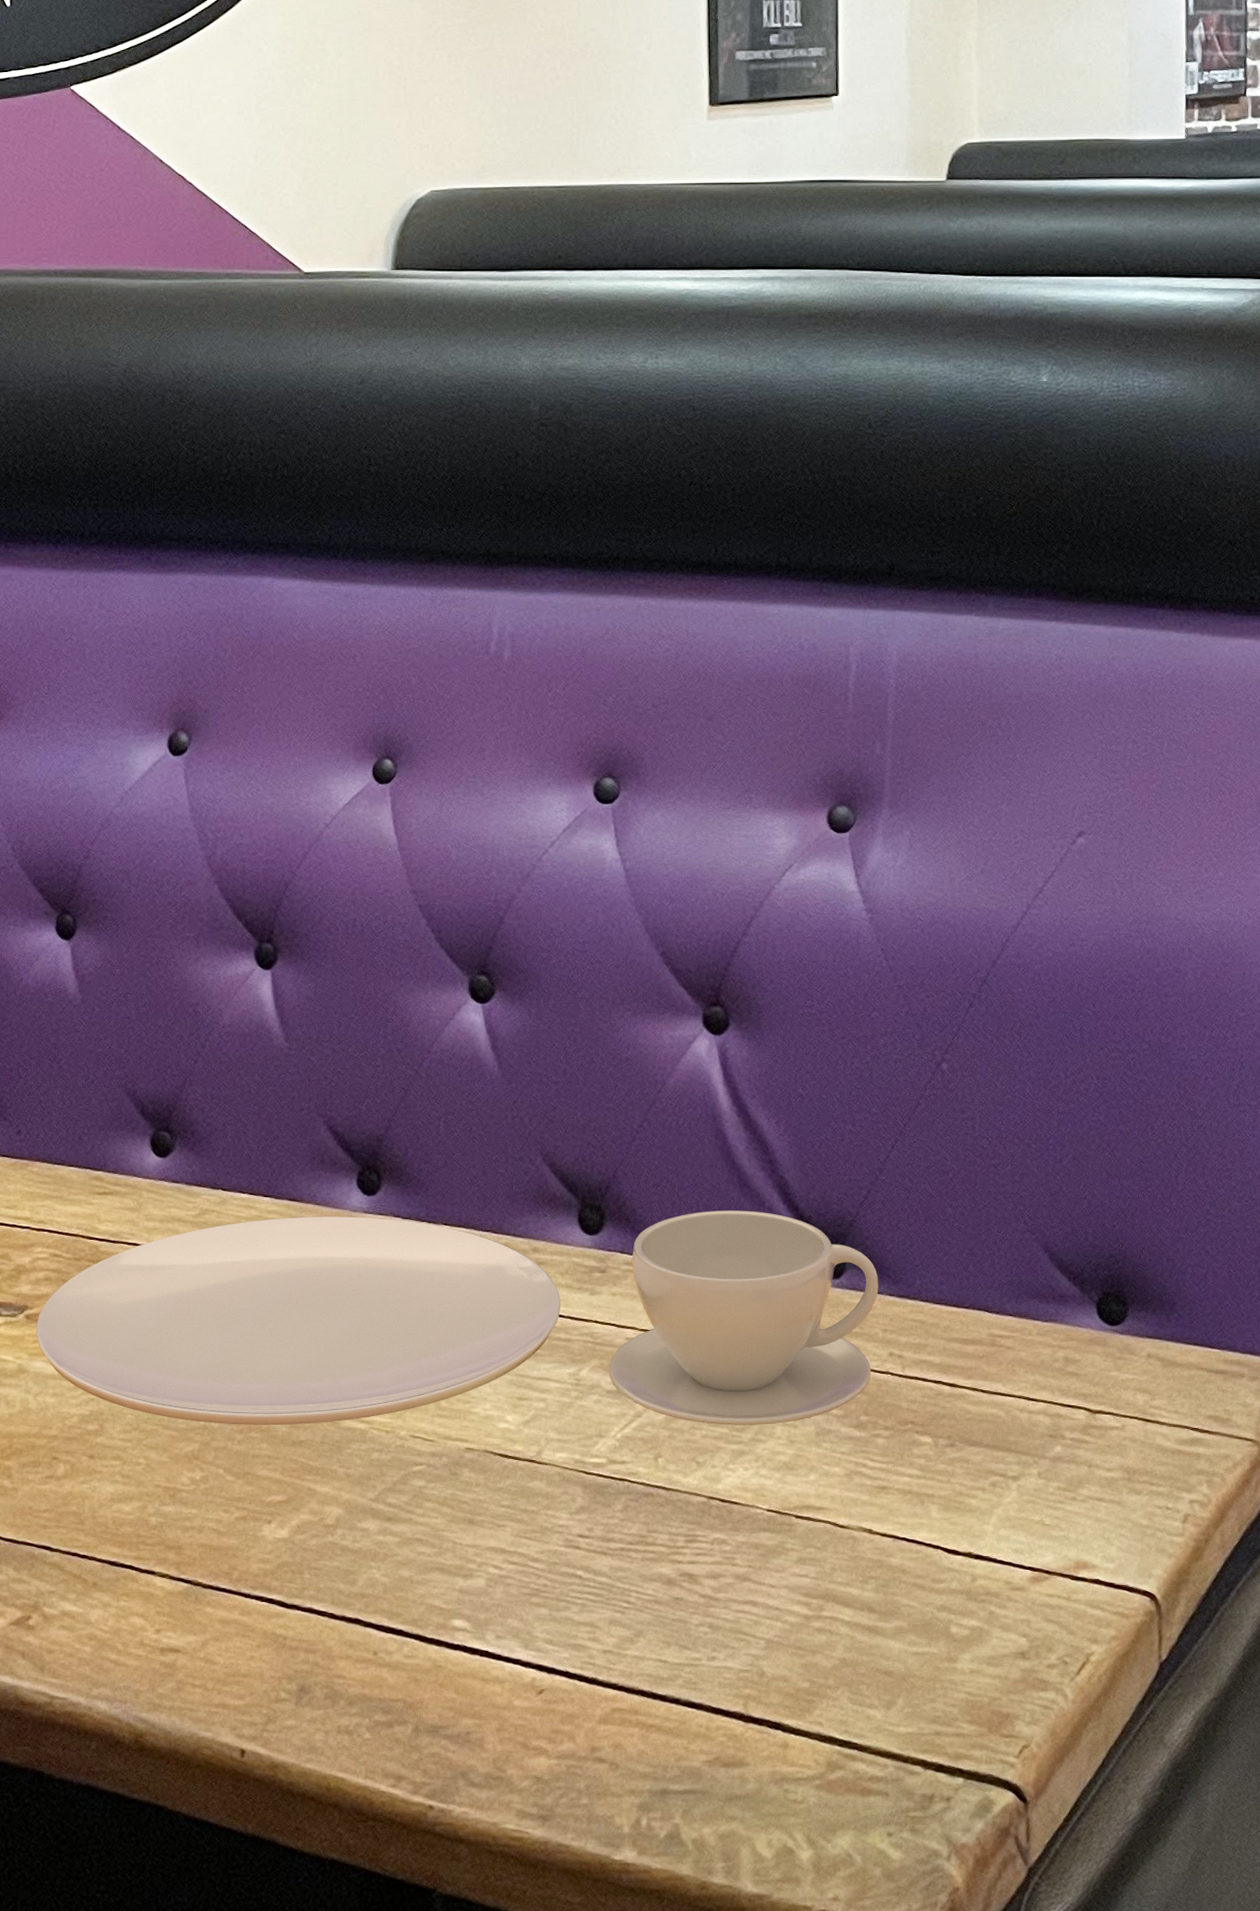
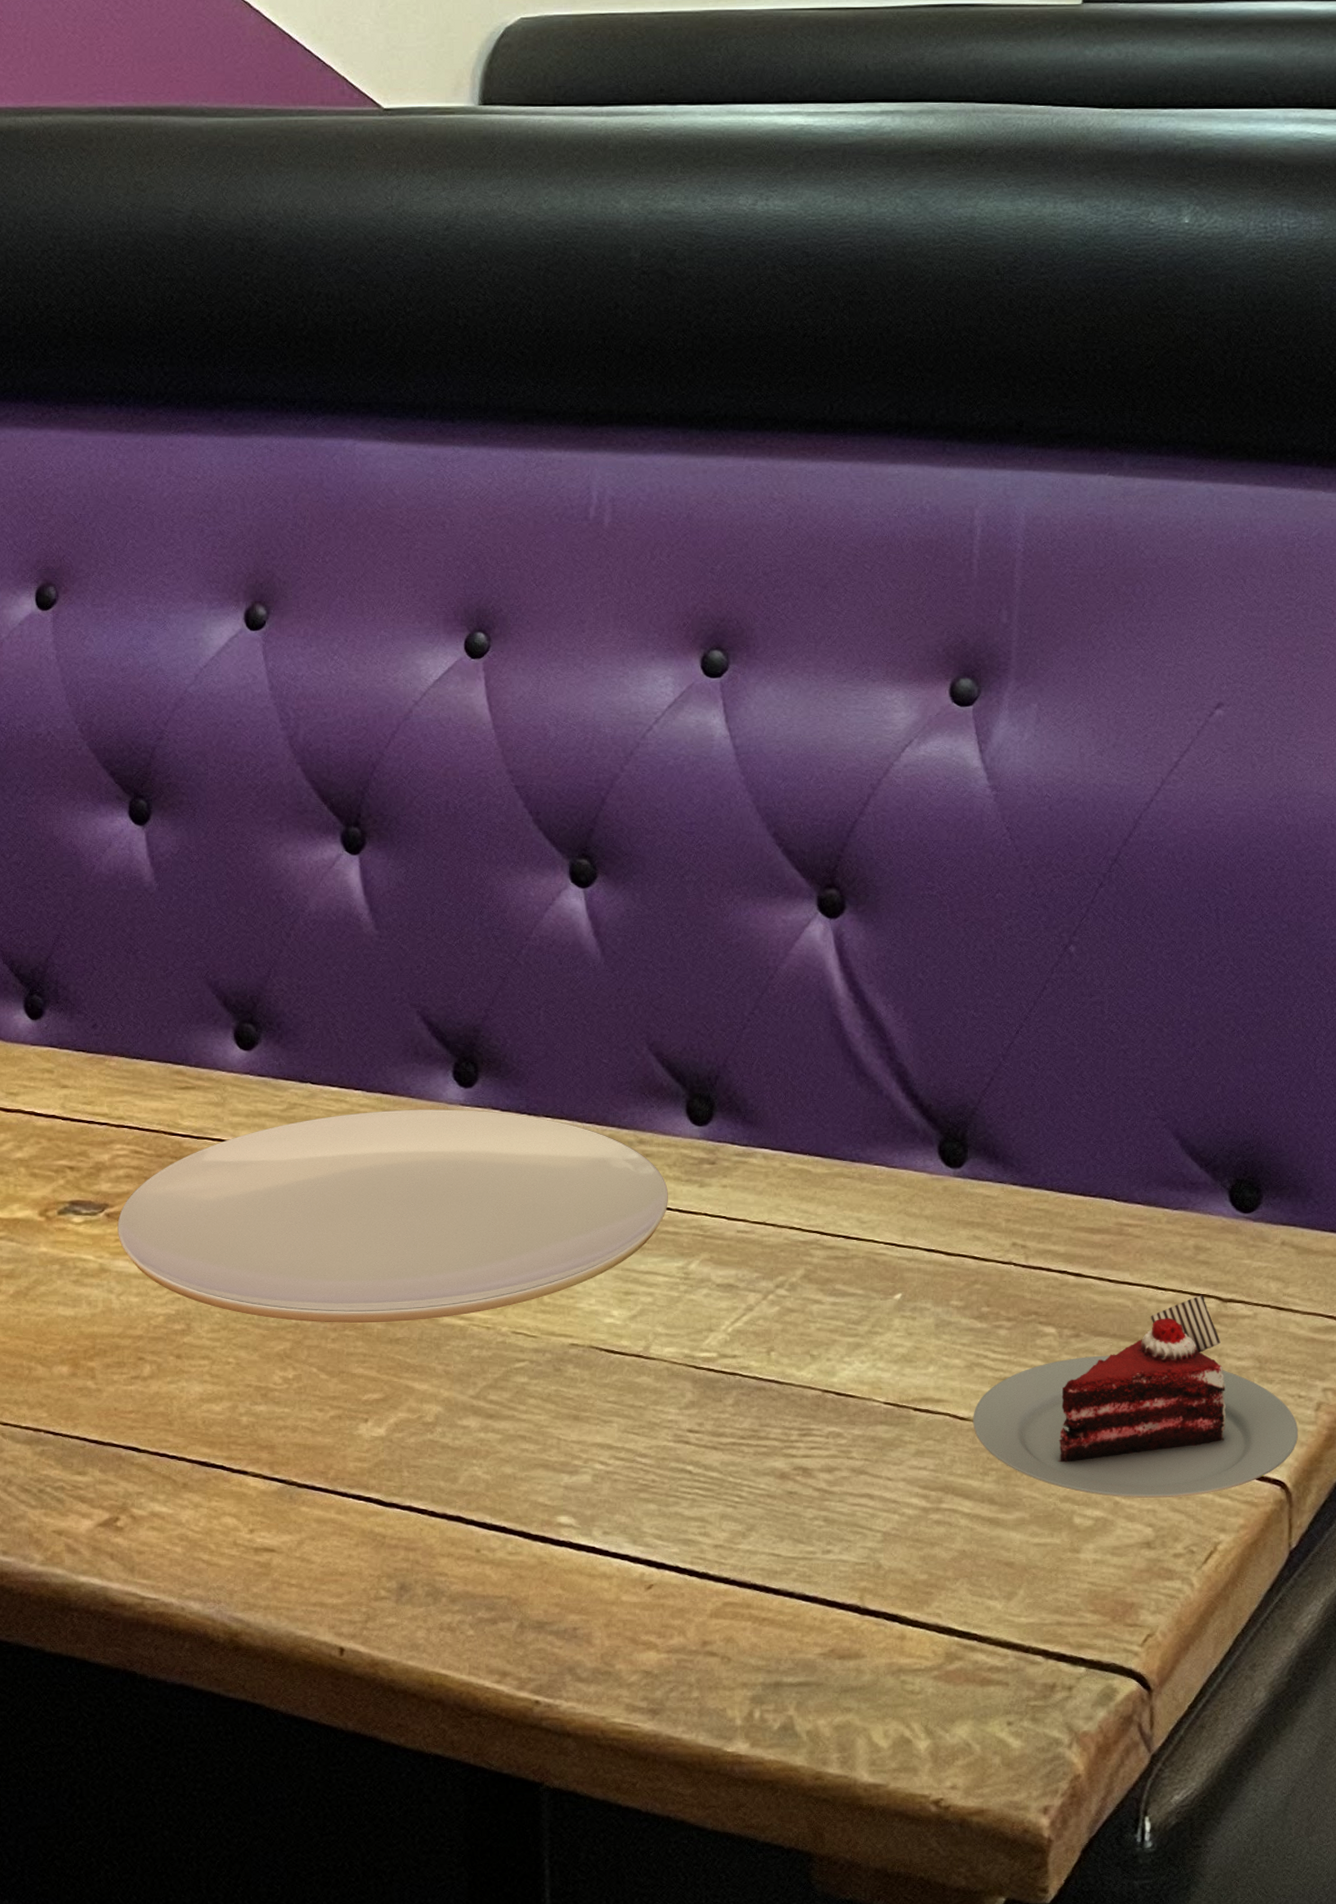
teacup: present [608,1210,879,1425] -> none [718,1099,1002,1318]
cake slice: none [852,1406,1166,1609] -> present [973,1295,1298,1499]

